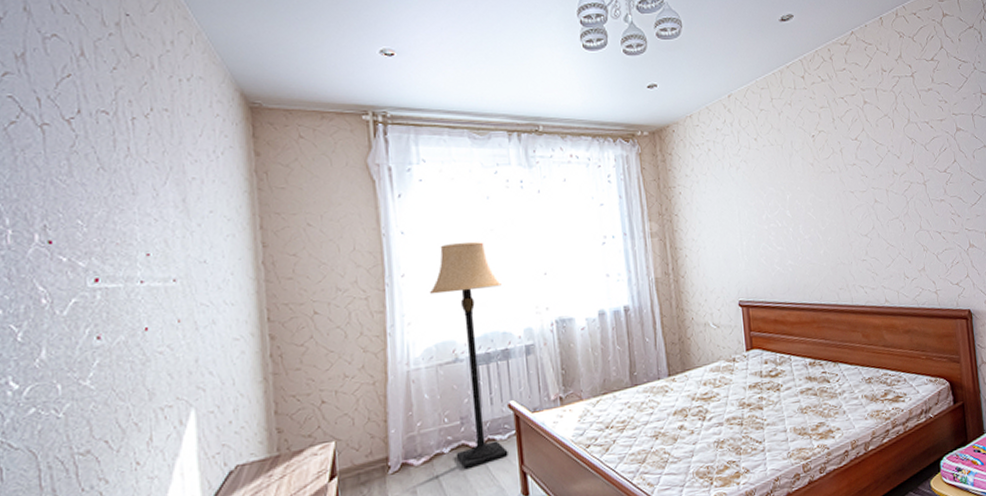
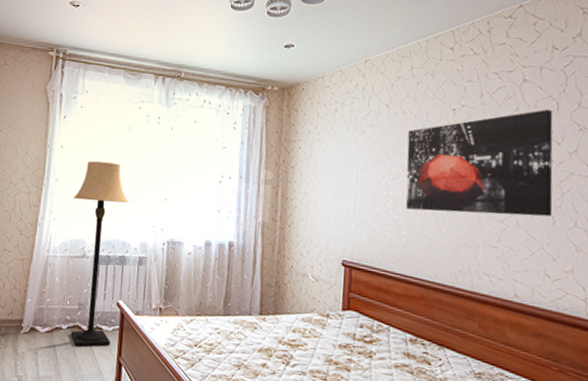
wall art: none [778,126,903,239] -> present [406,109,553,217]

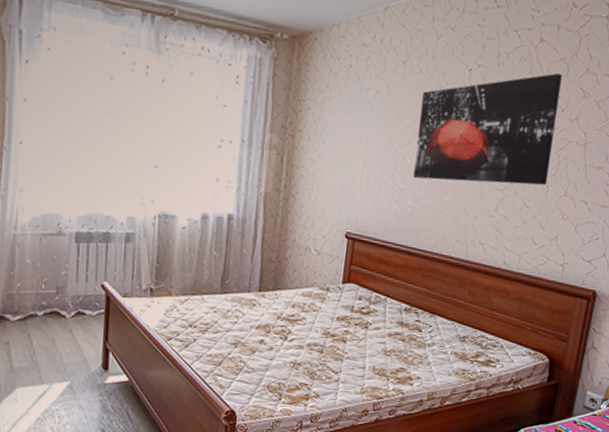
lamp: present [70,161,129,347] -> none [43,119,112,334]

